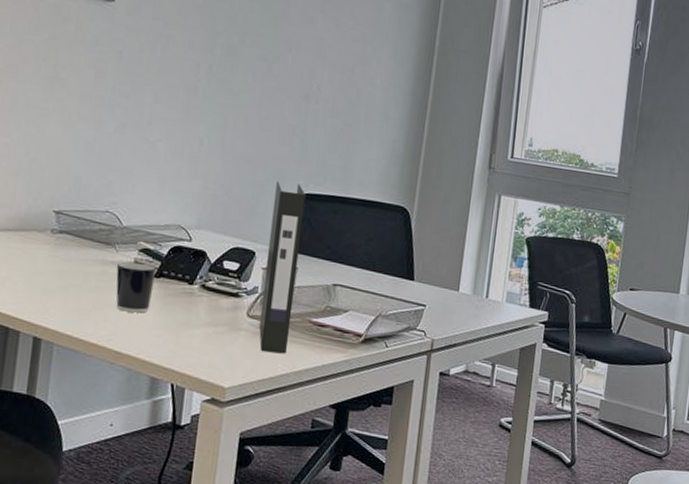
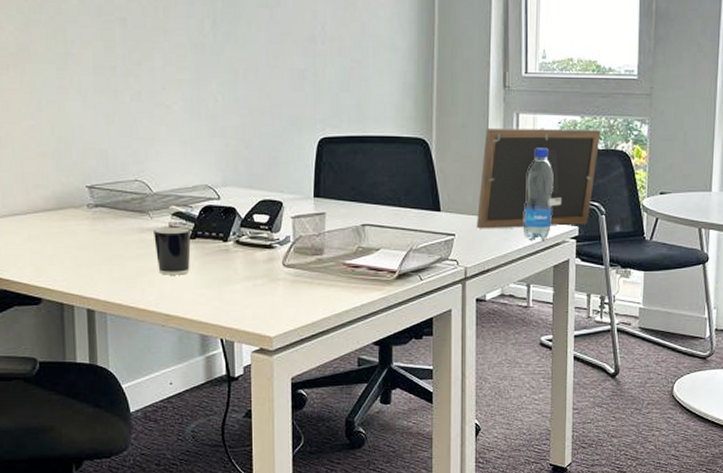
binder: present [259,181,306,354] -> none [293,128,326,299]
picture frame: none [447,204,578,311] -> present [476,127,601,229]
bottle: none [494,230,529,323] -> present [524,147,554,241]

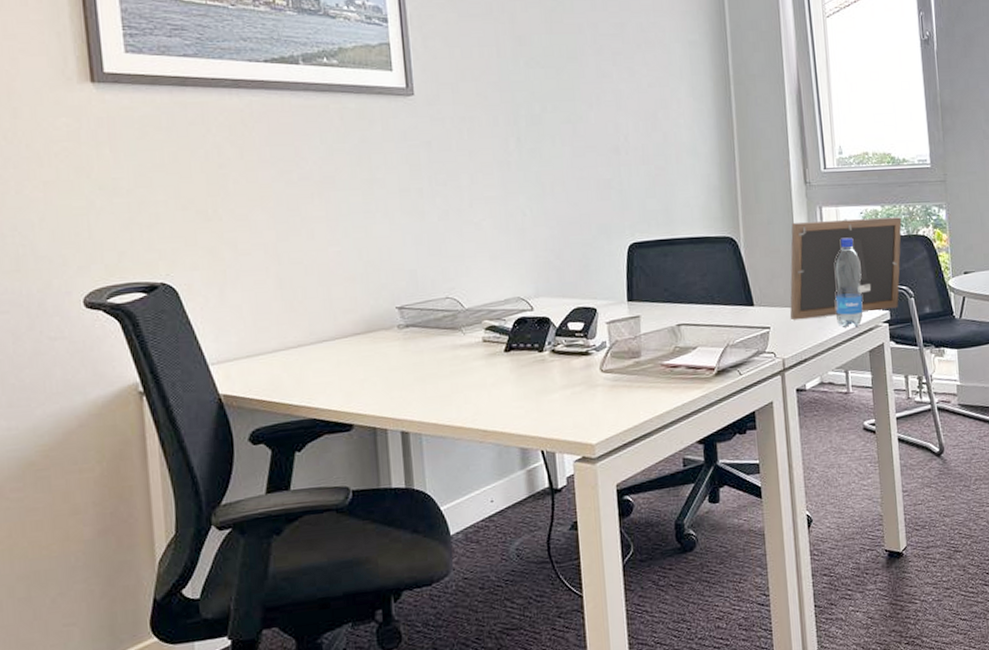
mug: present [154,226,191,275] -> none [467,340,506,391]

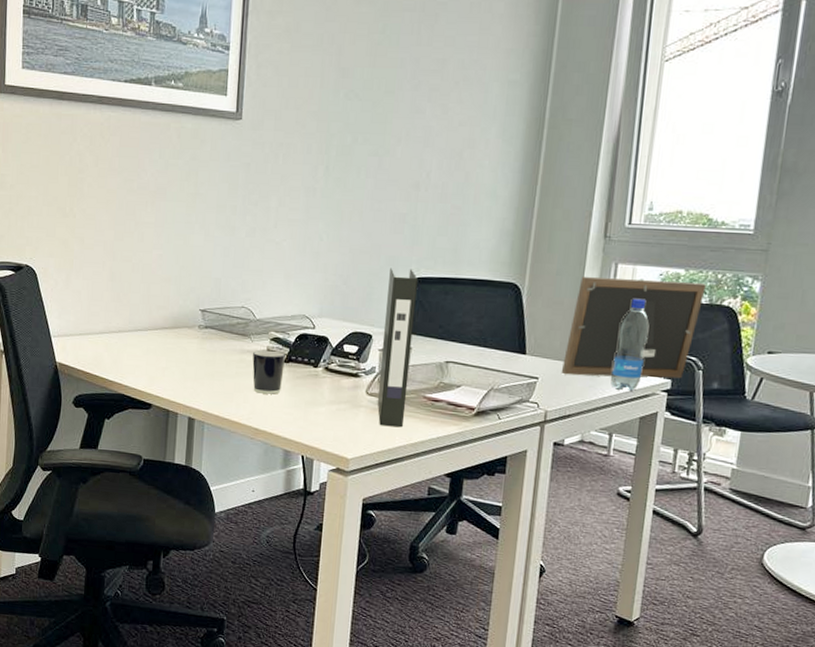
mug: none [467,340,506,391] -> present [252,350,285,394]
binder: none [603,235,645,403] -> present [377,268,418,428]

